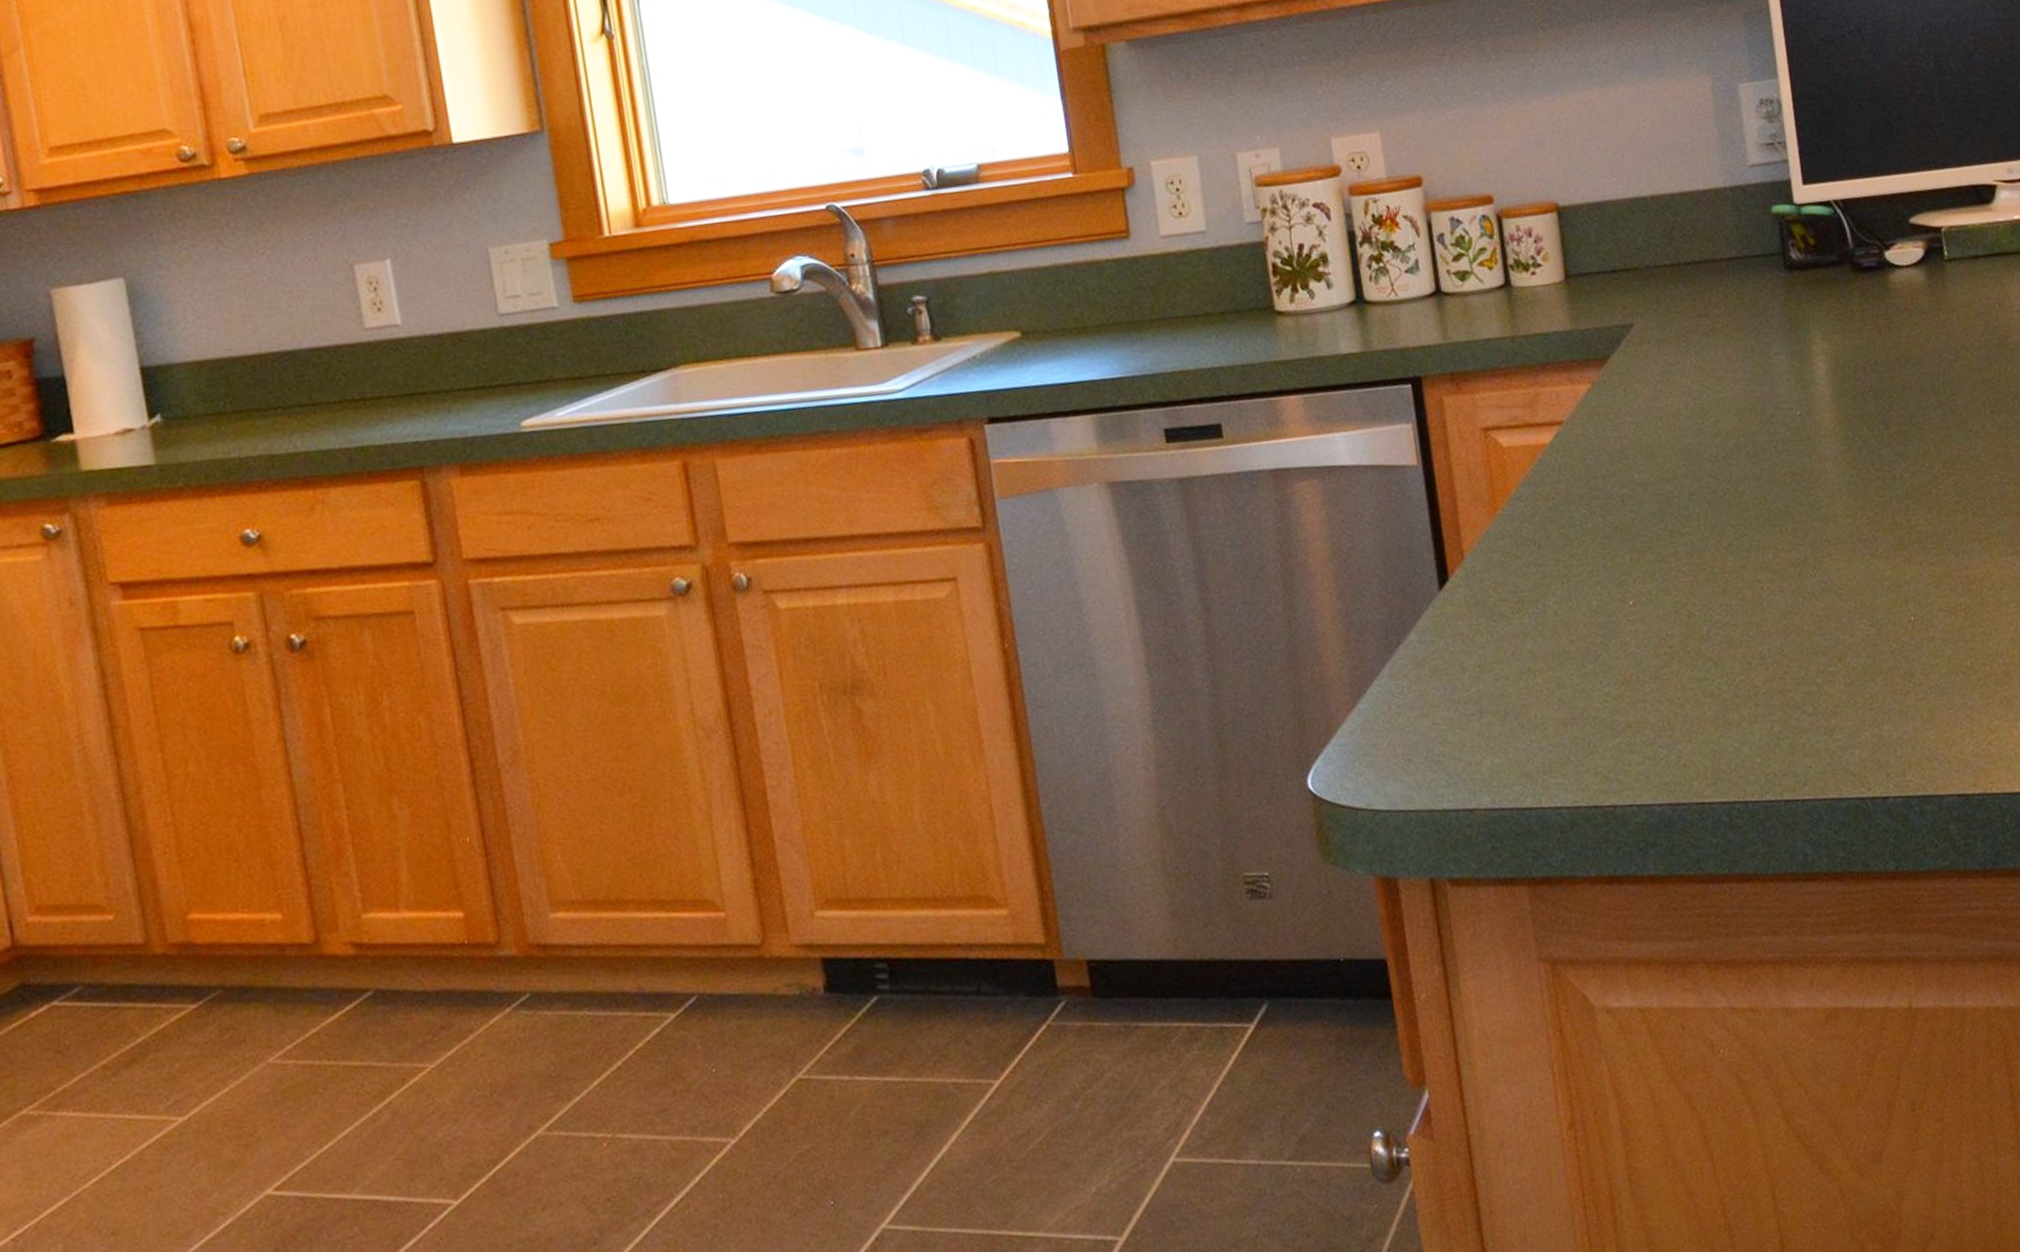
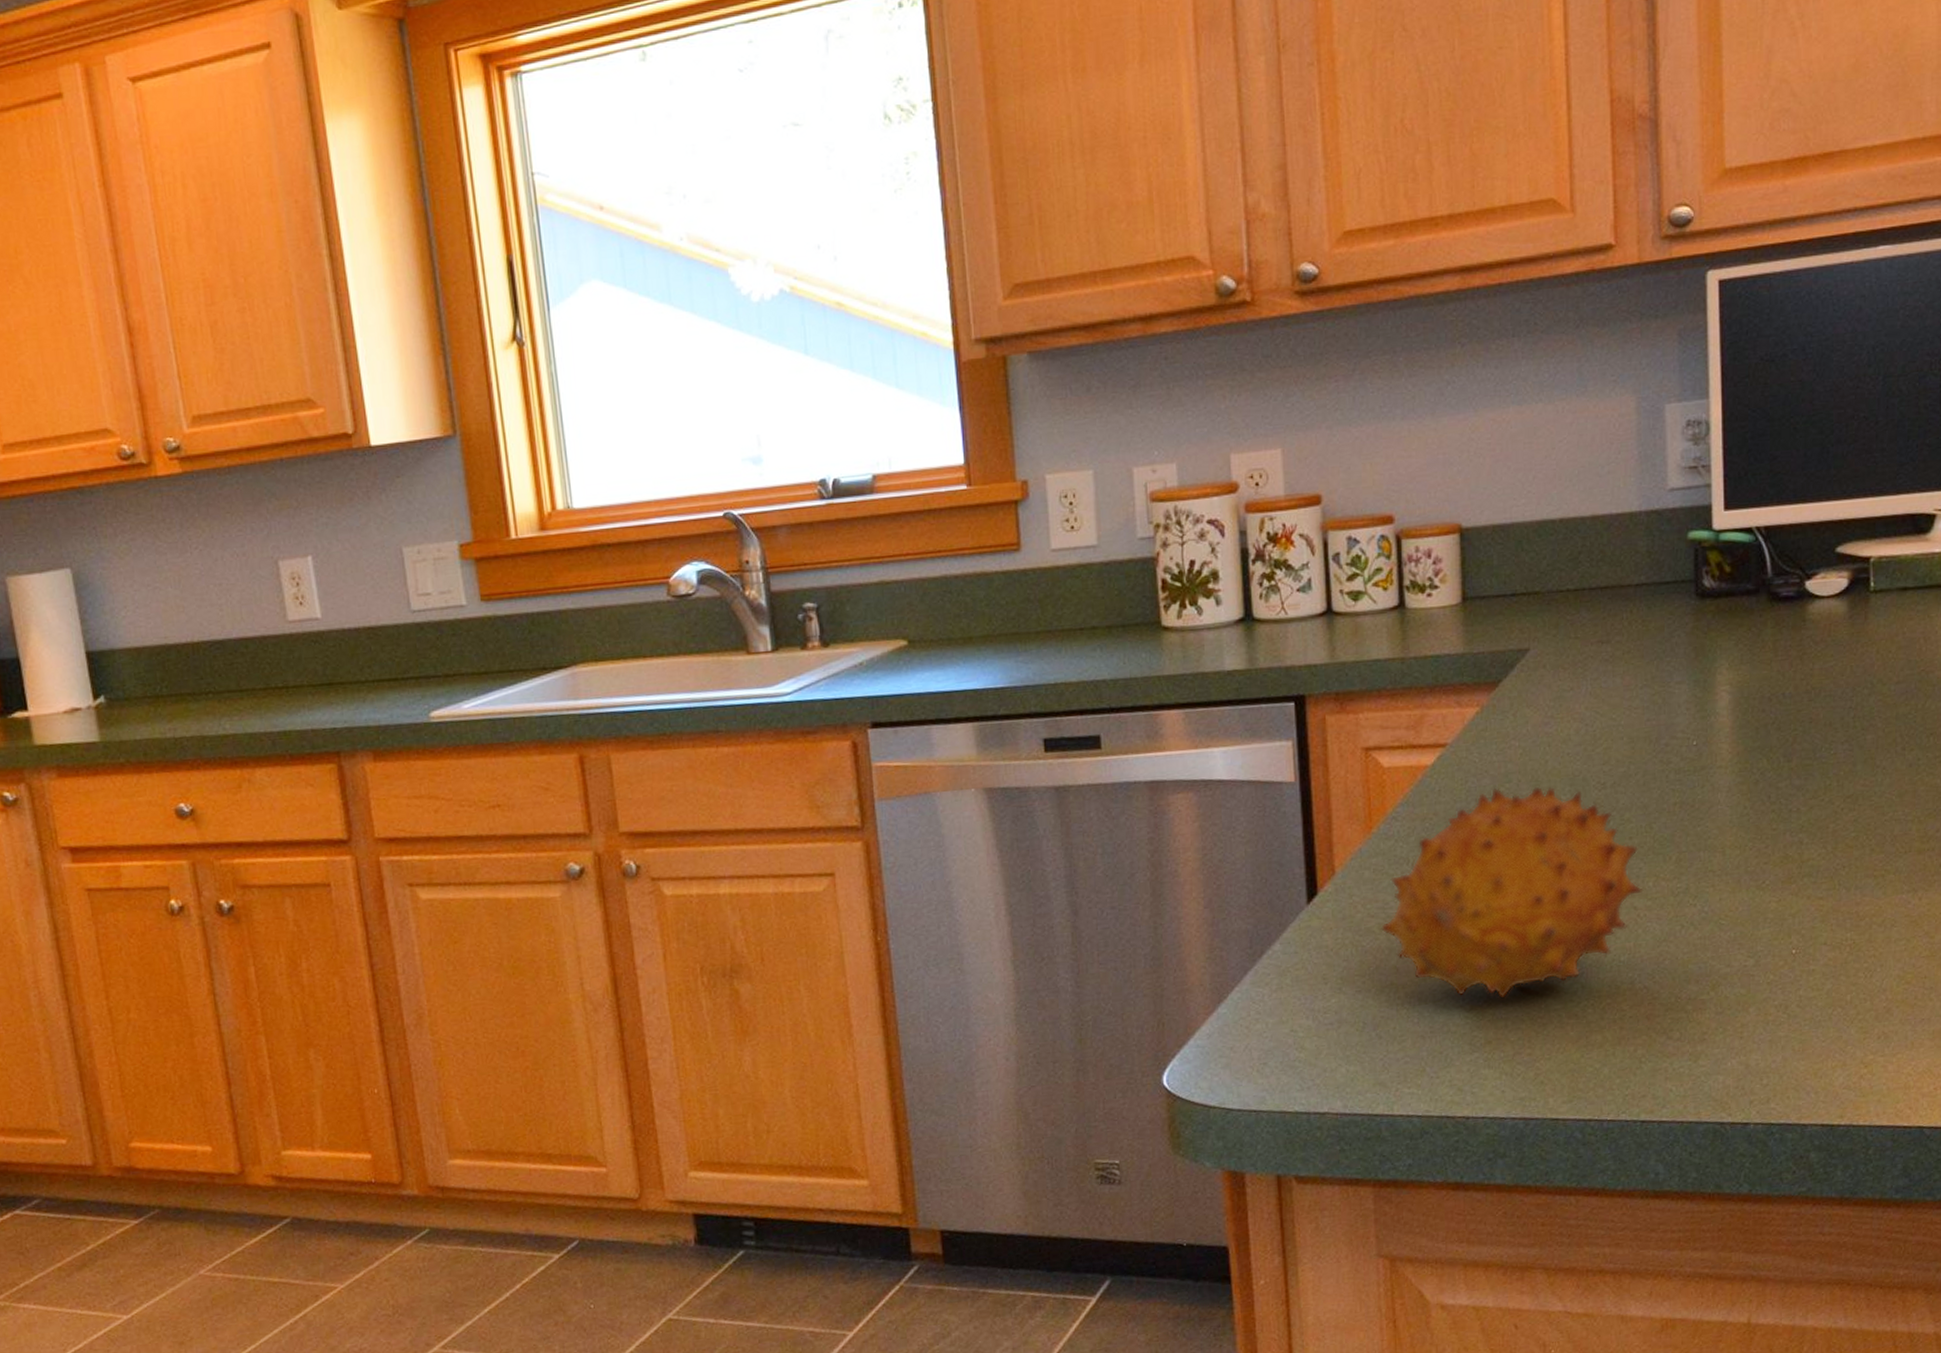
fruit: none [1513,461,1764,680] -> present [1380,786,1644,999]

